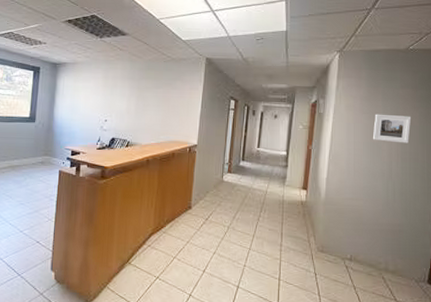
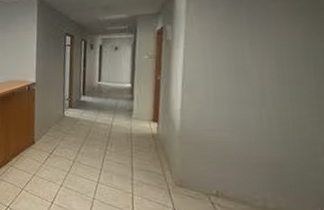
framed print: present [372,114,412,144] -> none [236,33,290,65]

